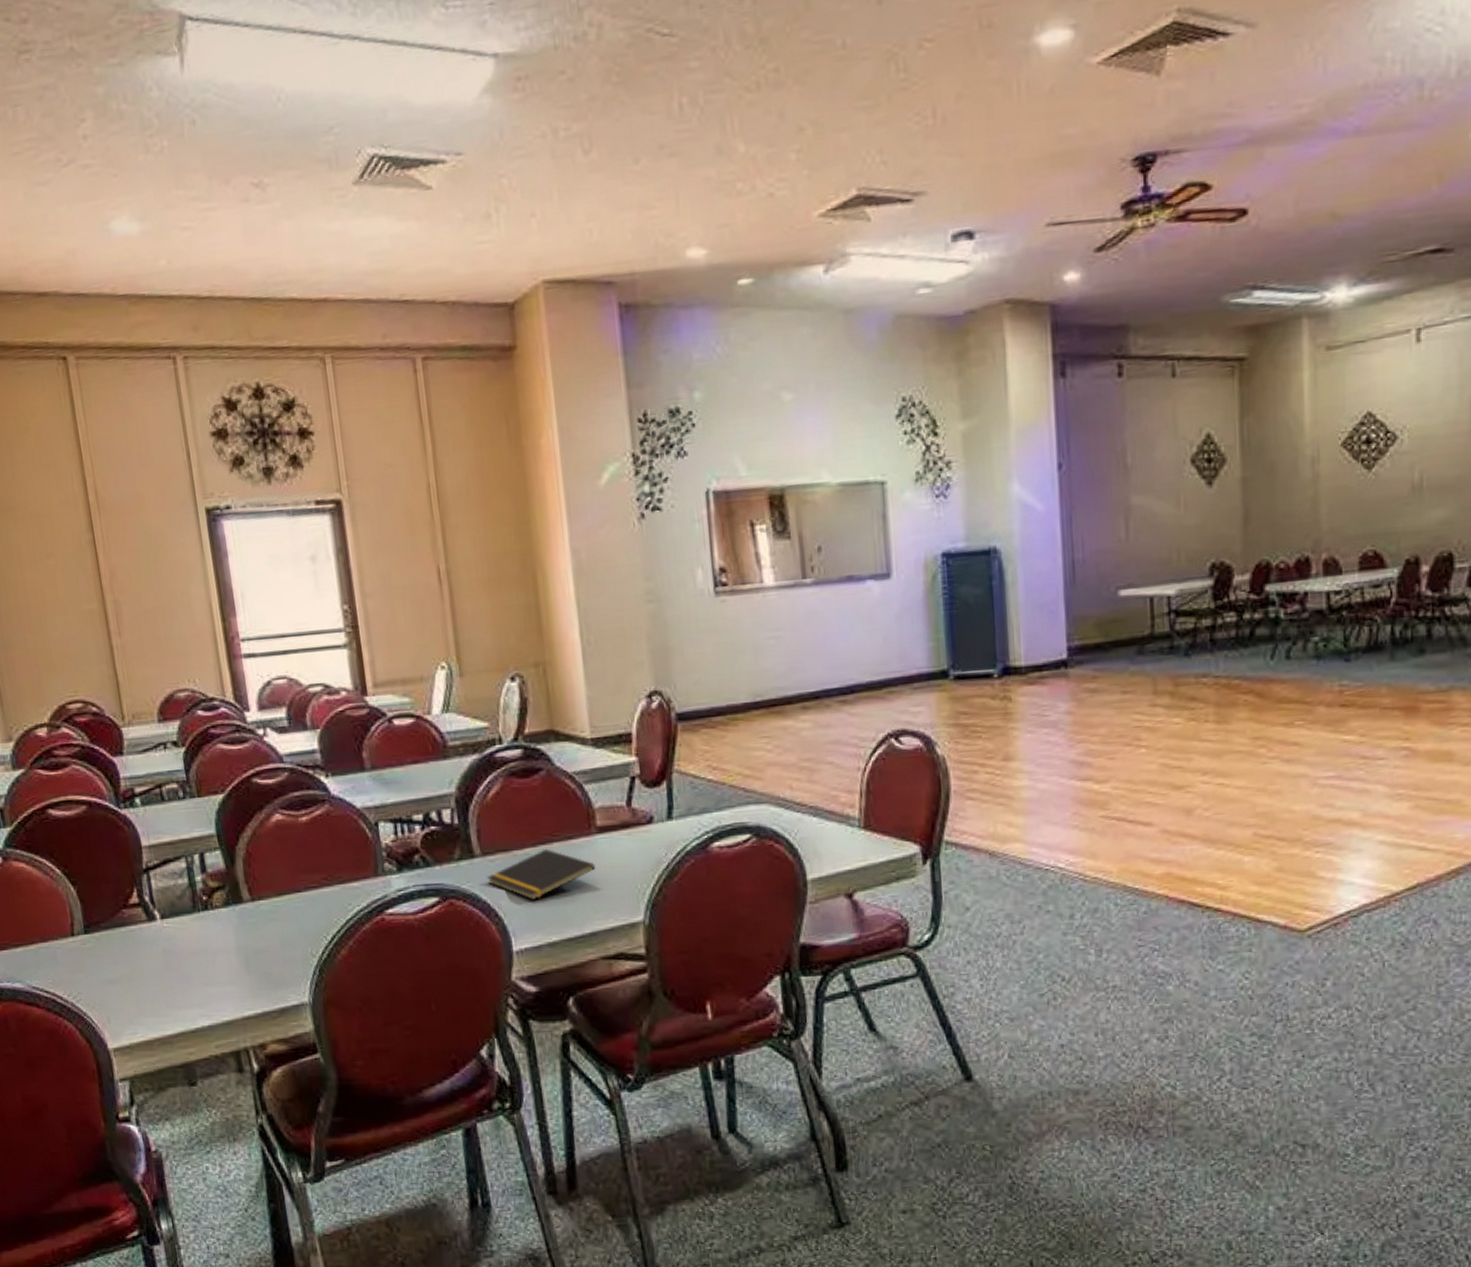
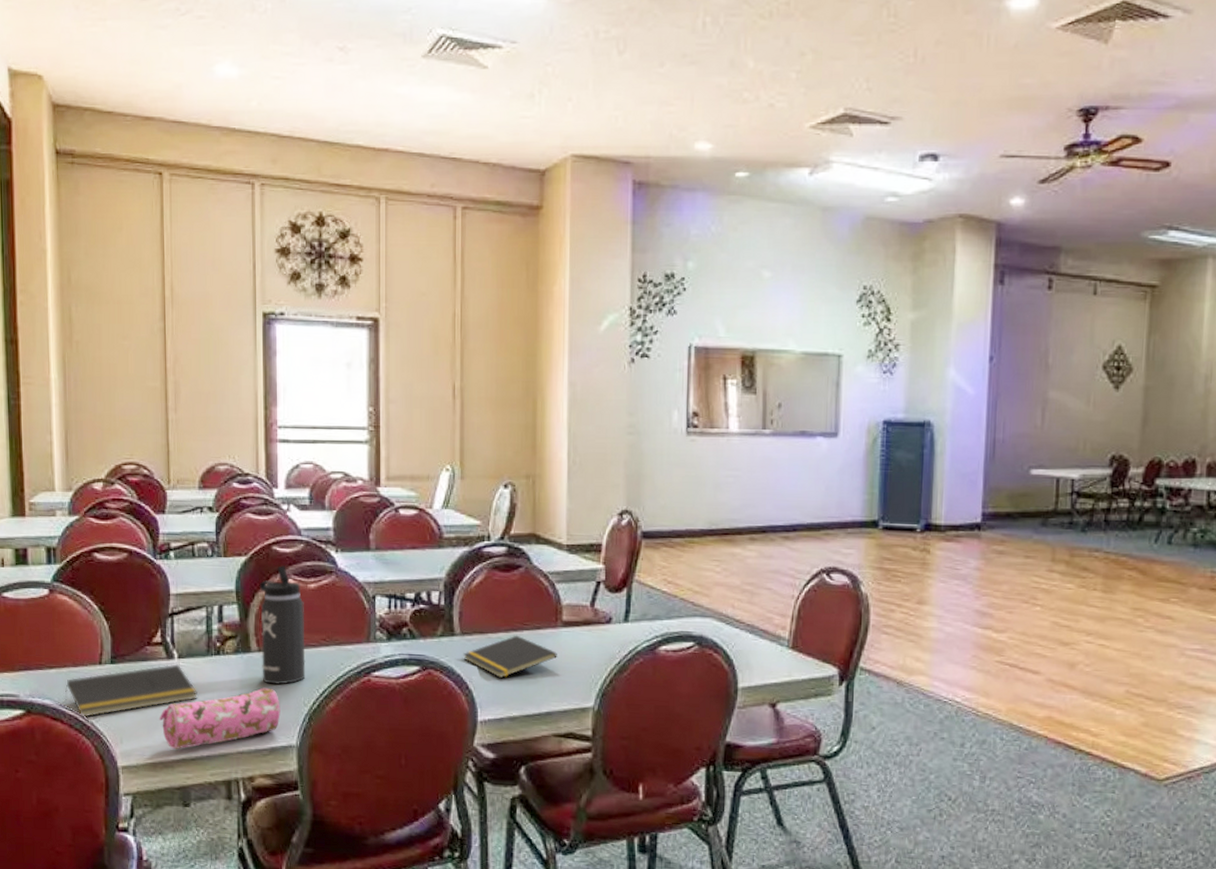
notepad: none [36,926,189,998] -> present [64,664,197,718]
pencil case: none [148,941,287,1024] -> present [159,687,281,750]
thermos bottle: none [242,799,310,937] -> present [259,565,306,685]

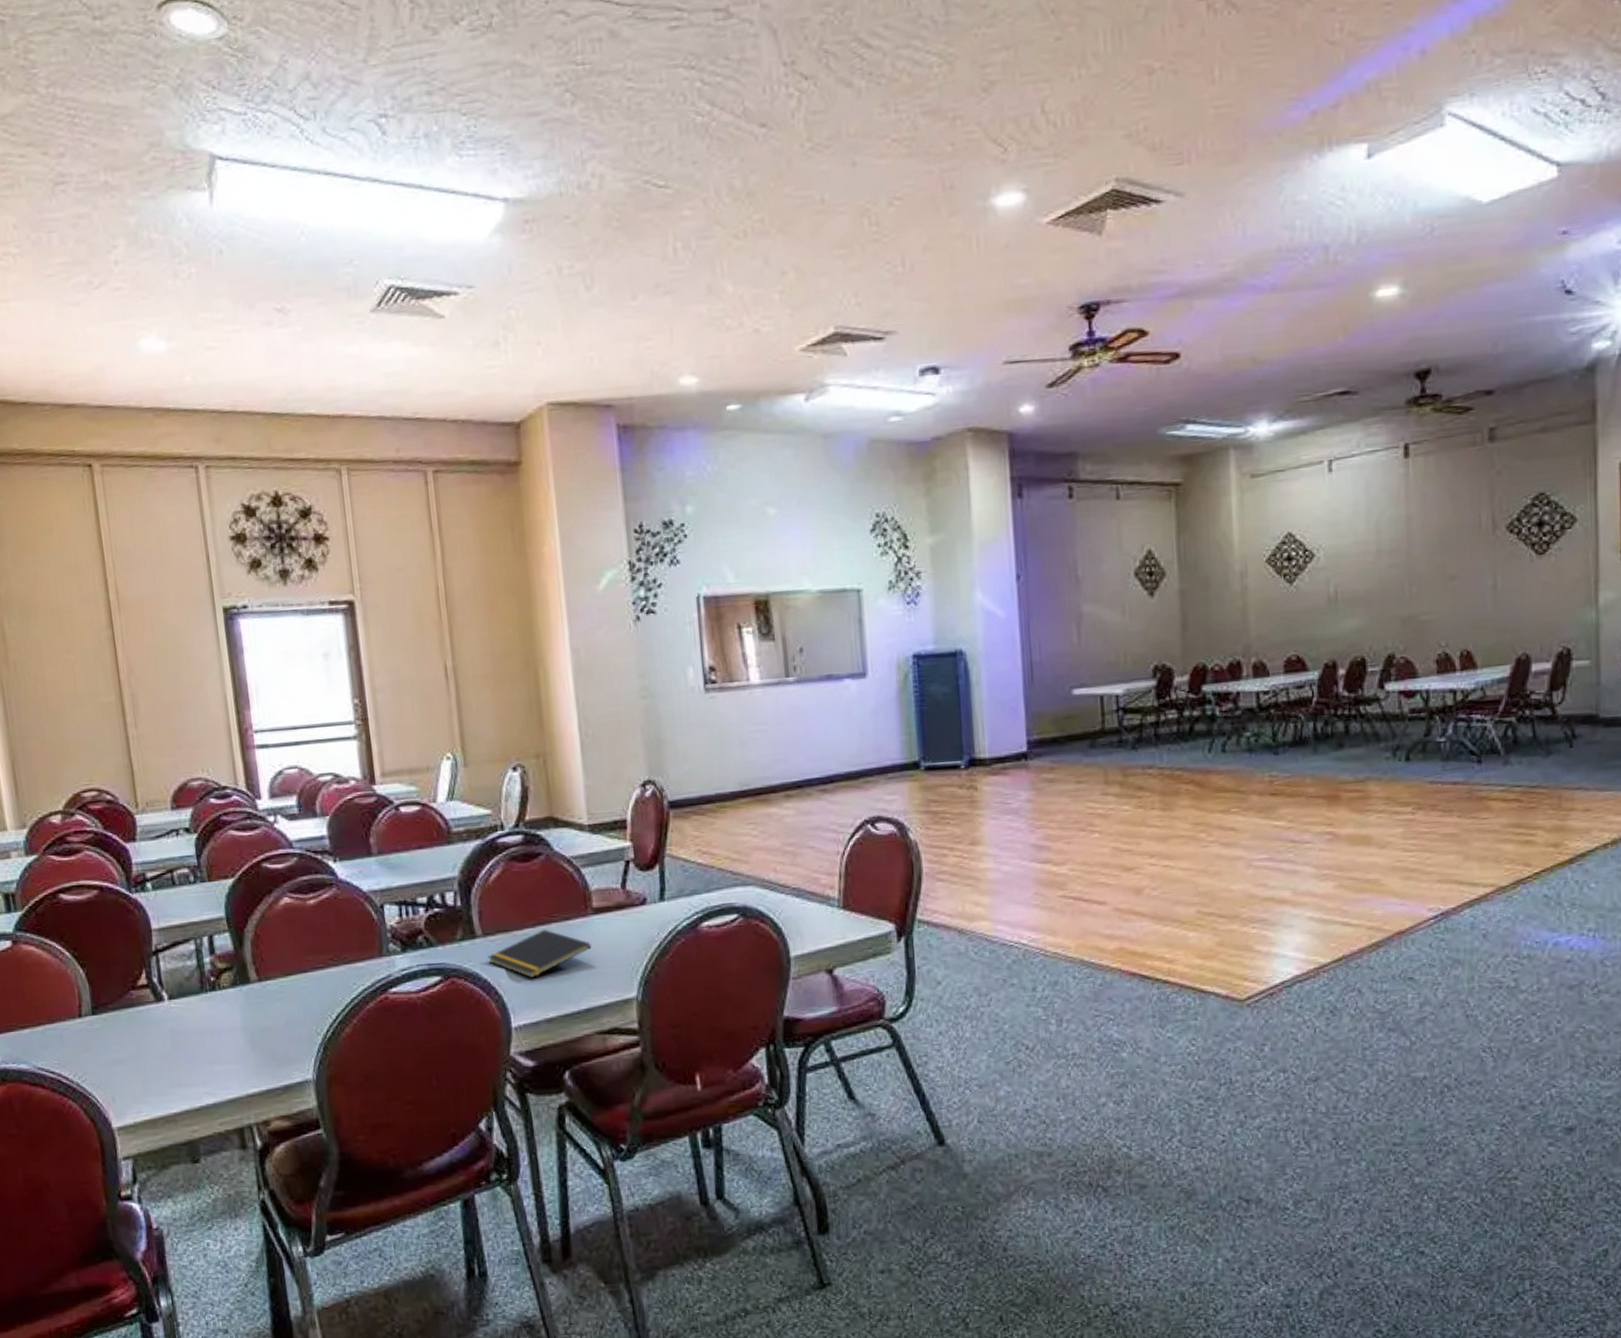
notepad: present [64,664,197,718] -> none [42,1006,196,1079]
pencil case: present [159,687,281,750] -> none [153,1020,292,1102]
thermos bottle: present [259,565,306,685] -> none [251,883,315,1016]

